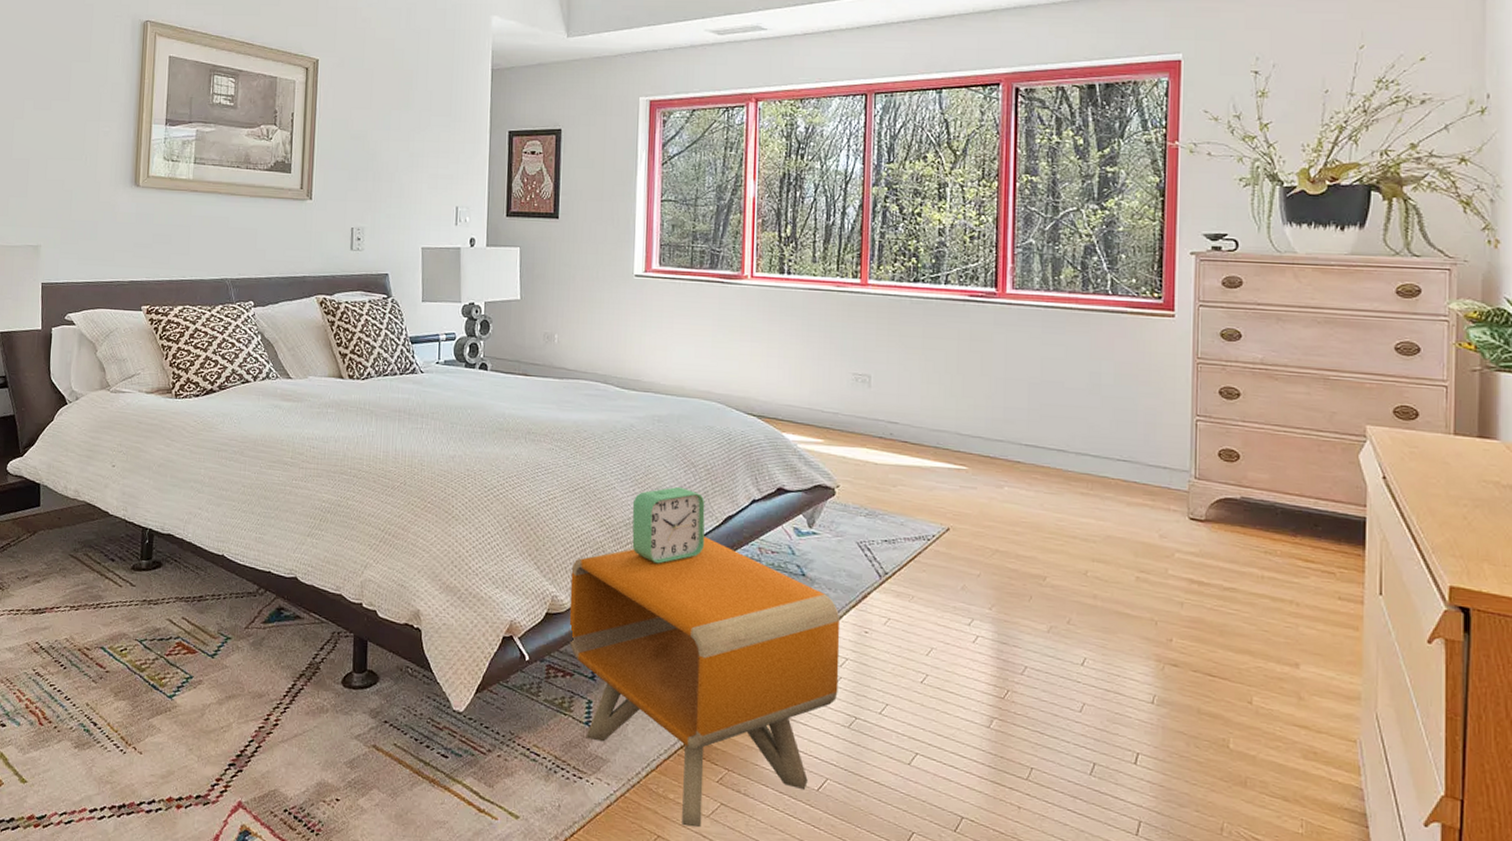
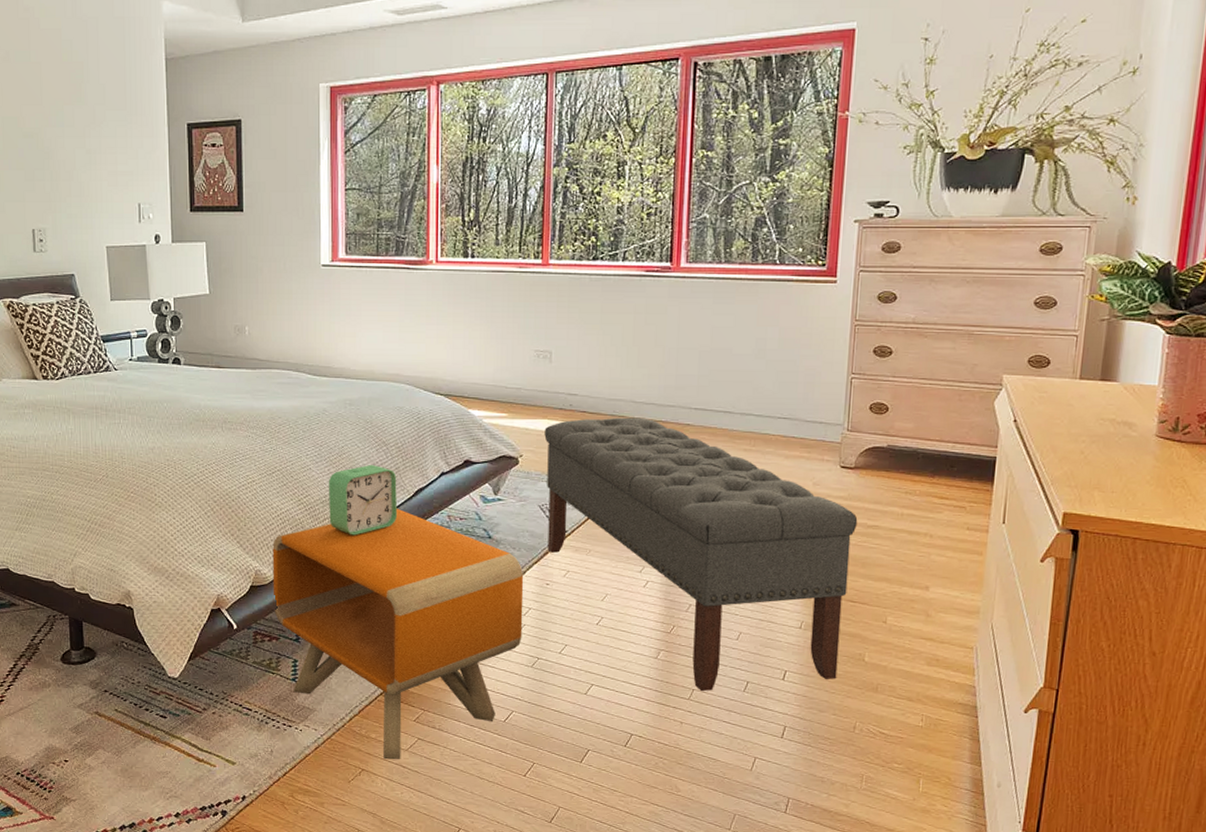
bench: none [863,449,1212,772] -> present [544,417,858,692]

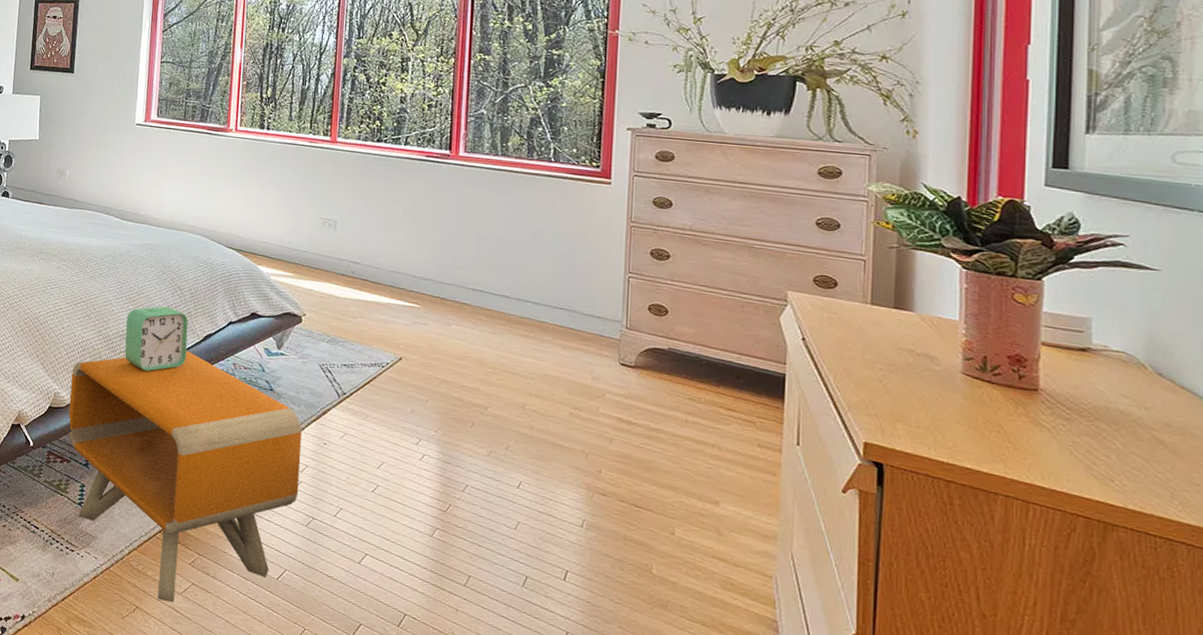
bench: present [544,417,858,692] -> none [326,286,640,589]

